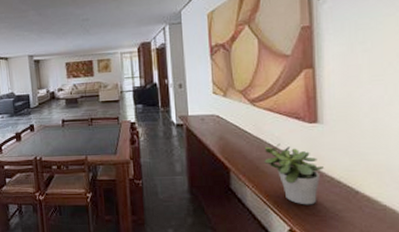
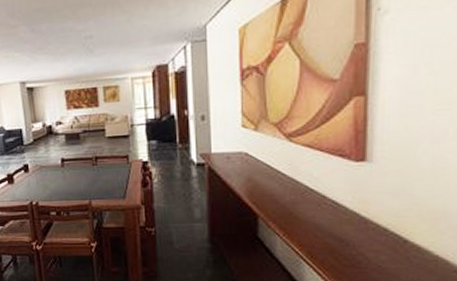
potted plant: present [264,143,324,205] -> none [299,185,369,256]

